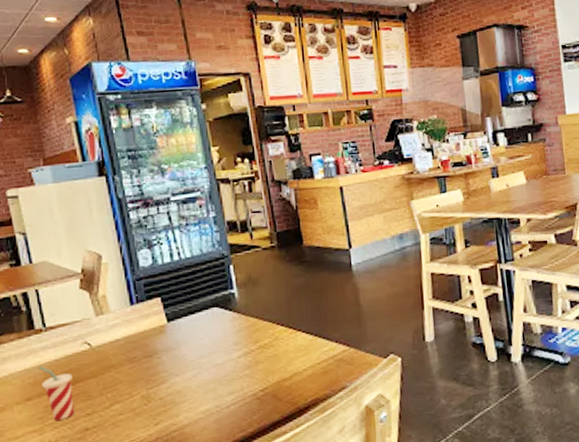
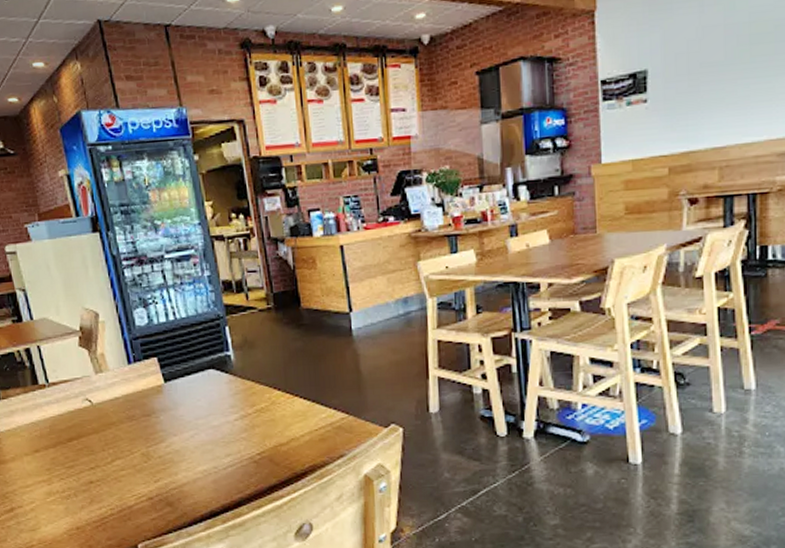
beverage cup: present [38,365,74,420] -> none [43,419,79,472]

